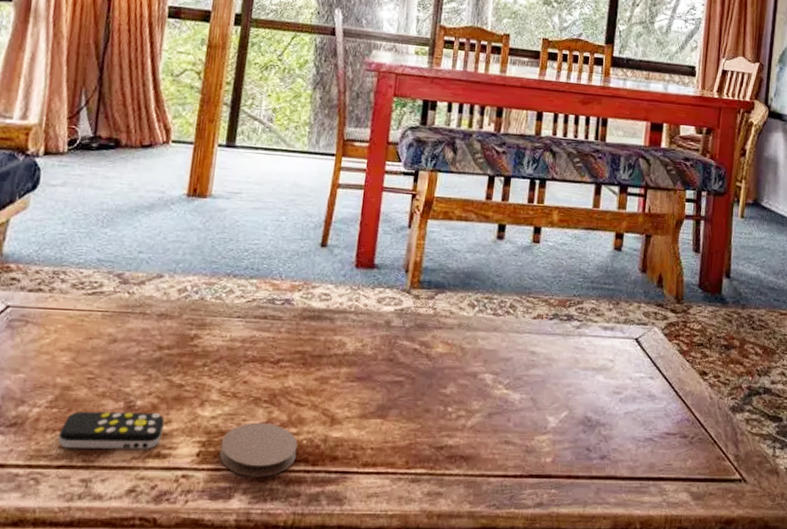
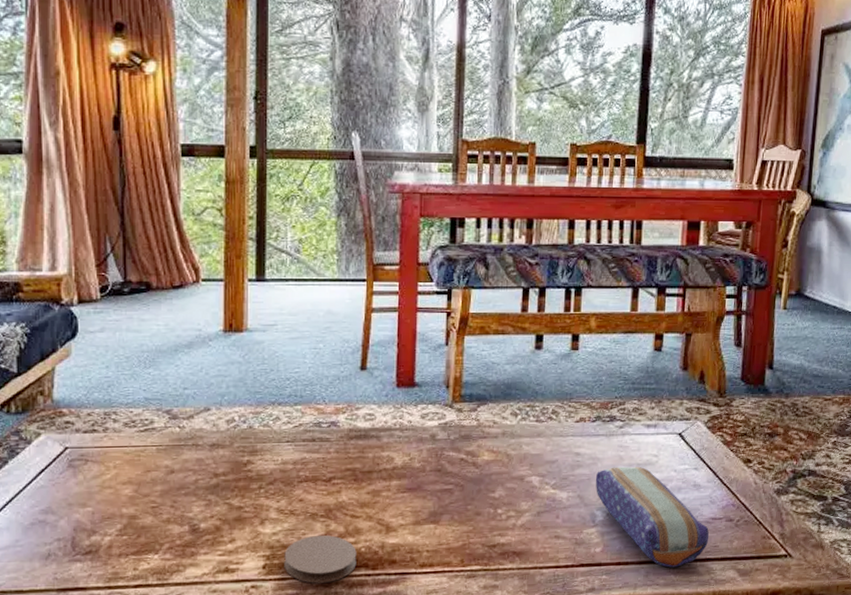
remote control: present [58,411,165,449] -> none [132,534,229,570]
pencil case: none [549,369,663,485] -> present [595,466,710,568]

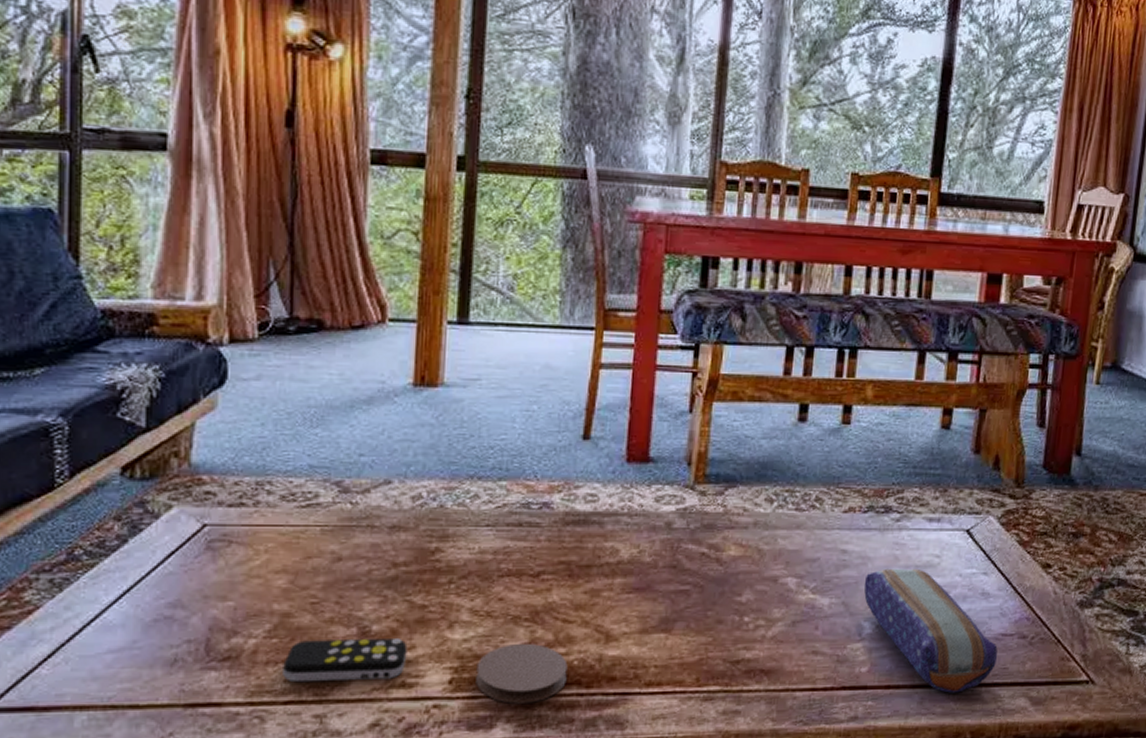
remote control: none [132,534,229,570] -> present [283,639,408,683]

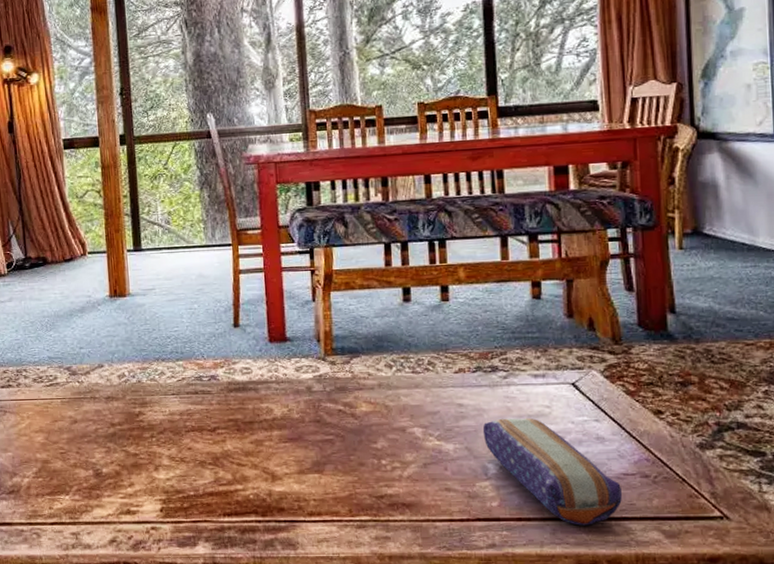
remote control: present [283,639,408,683] -> none [47,478,129,509]
coaster: present [476,643,568,704] -> none [178,481,247,527]

